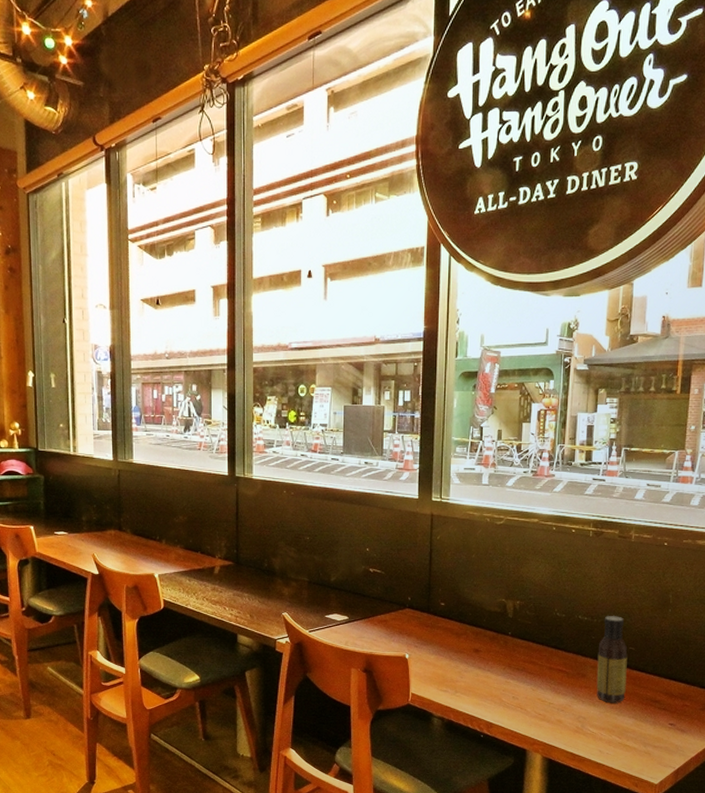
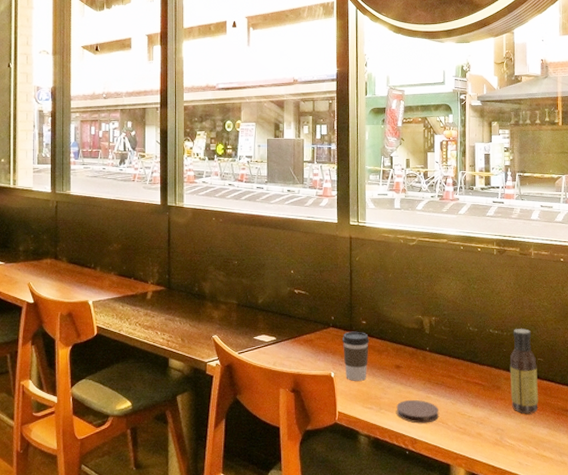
coffee cup: none [418,613,448,663] -> present [342,331,370,381]
coaster: none [473,684,517,708] -> present [396,399,439,424]

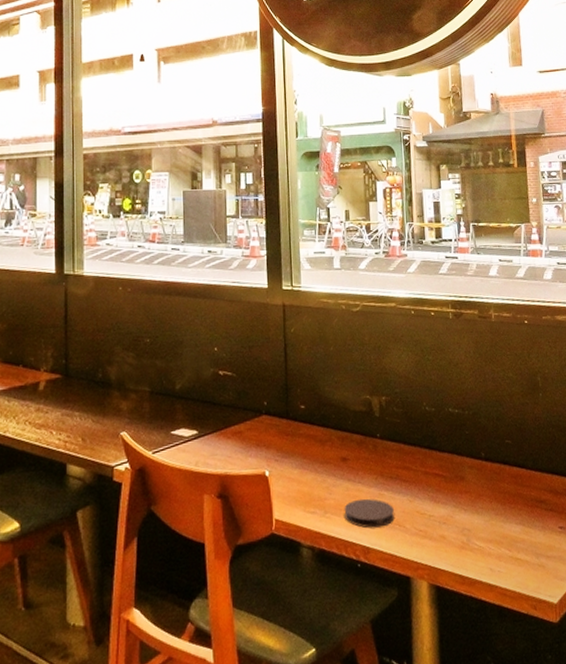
coffee cup: present [342,331,370,381] -> none [277,418,310,480]
sauce bottle: present [510,329,539,414] -> none [474,405,509,509]

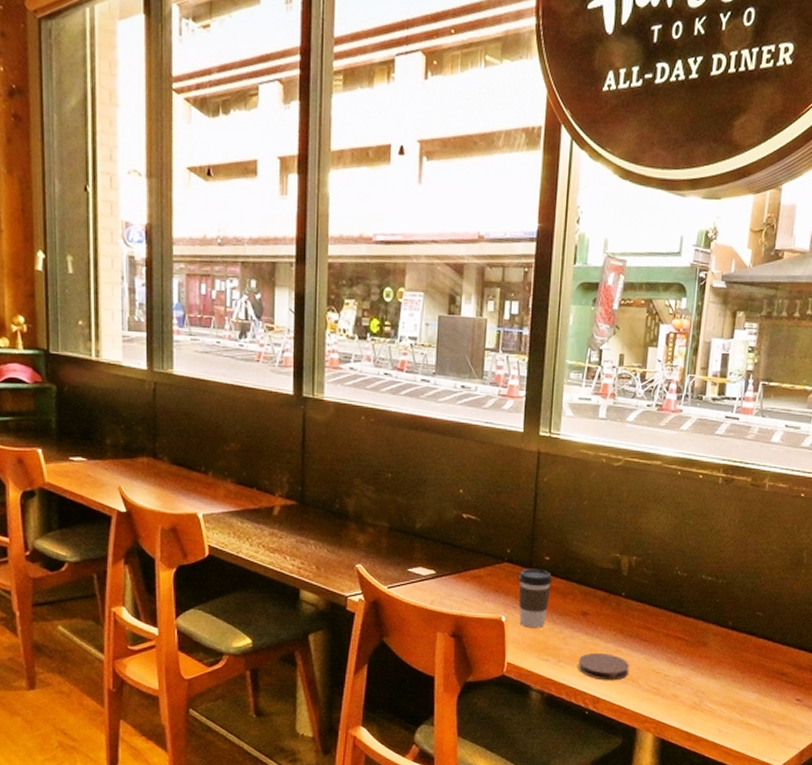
coffee cup: none [277,418,310,480] -> present [518,568,553,628]

